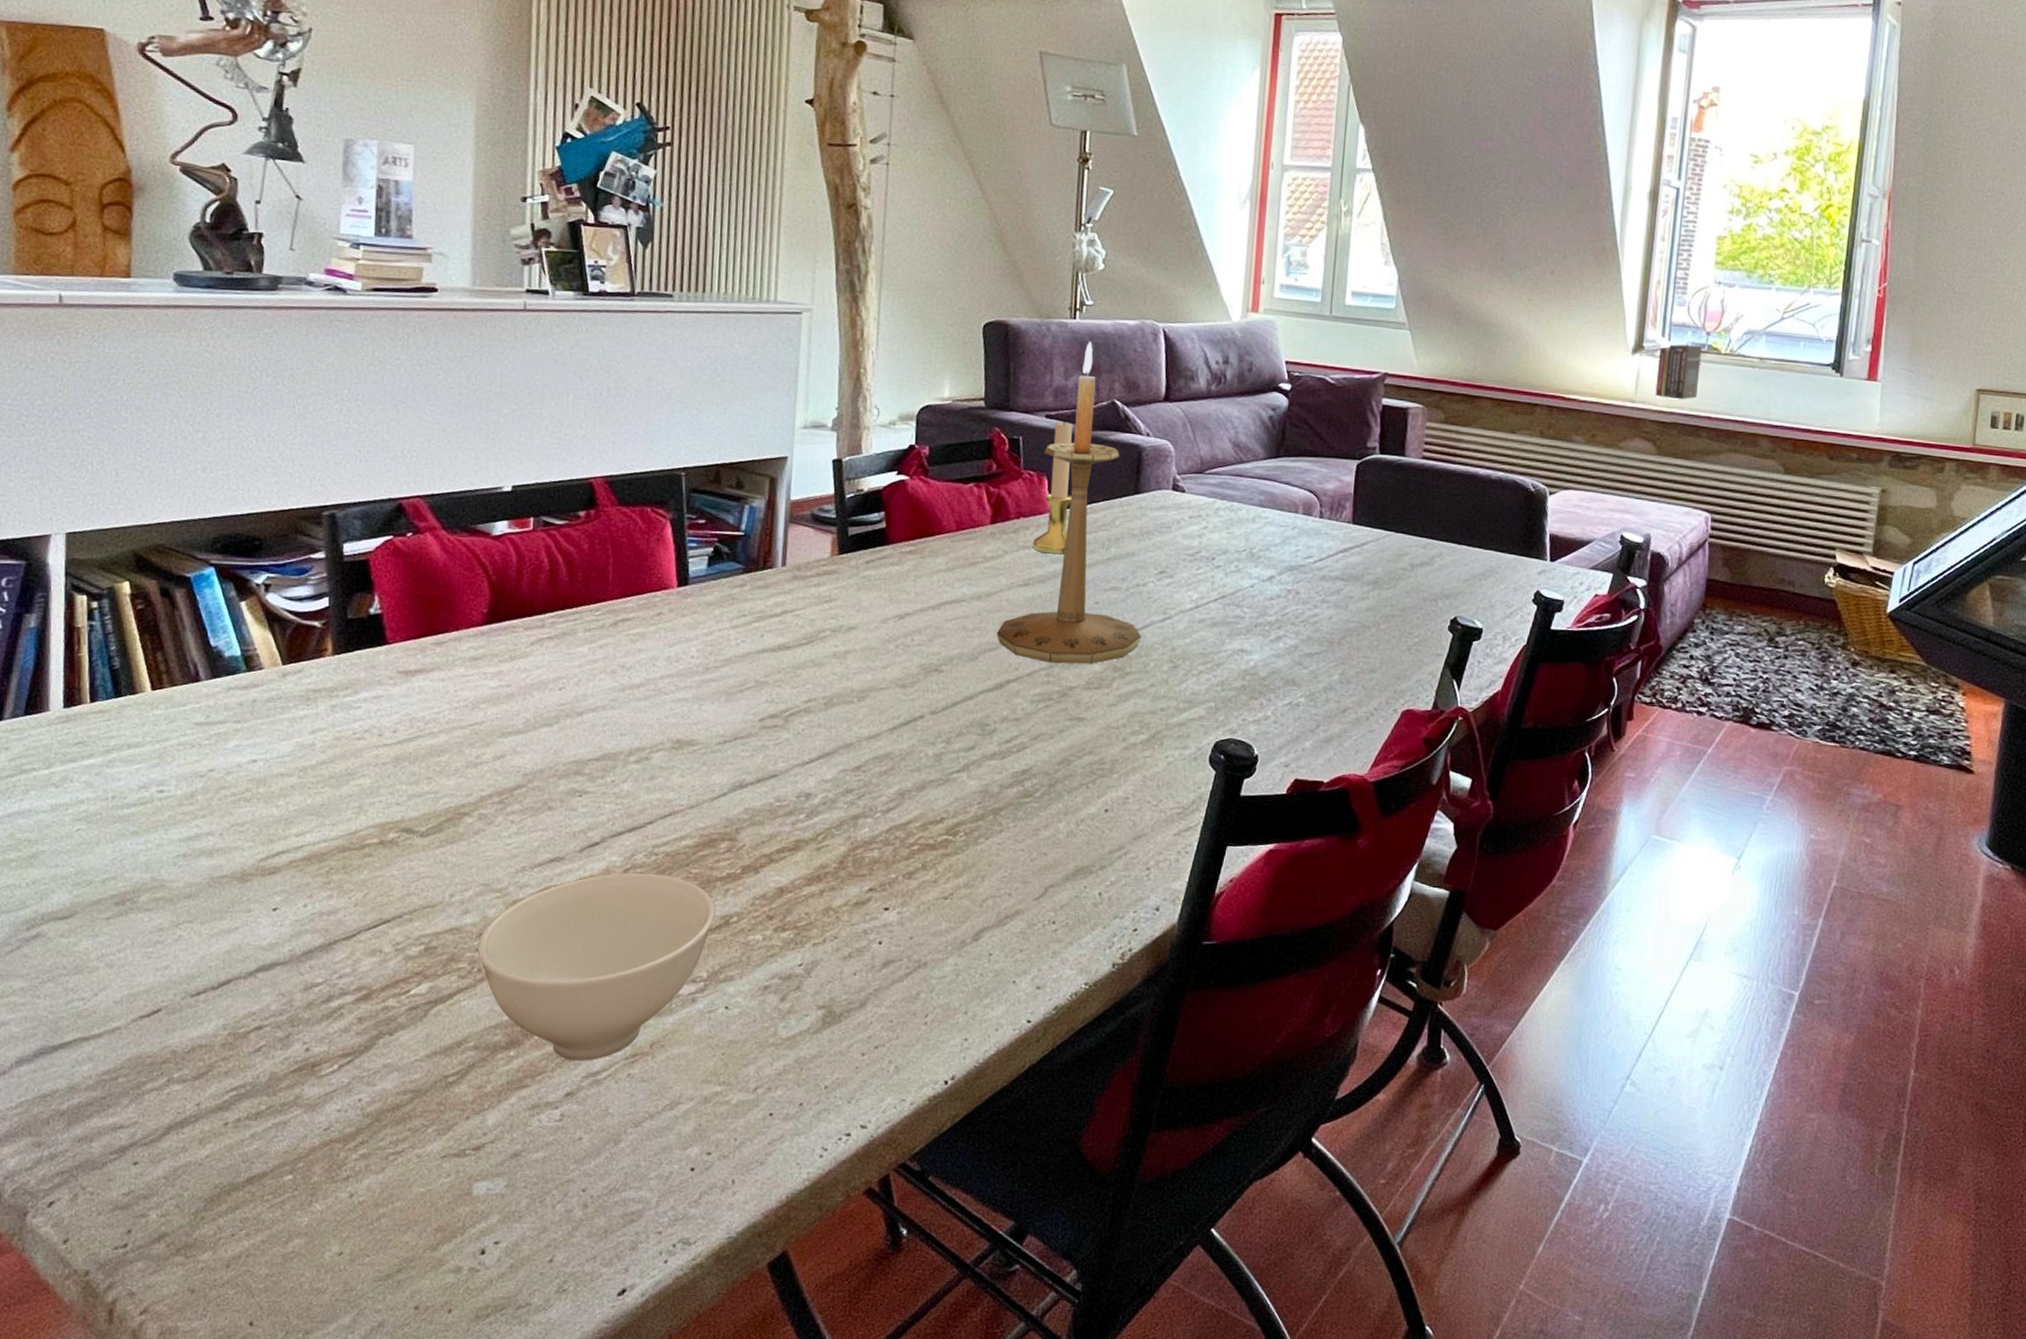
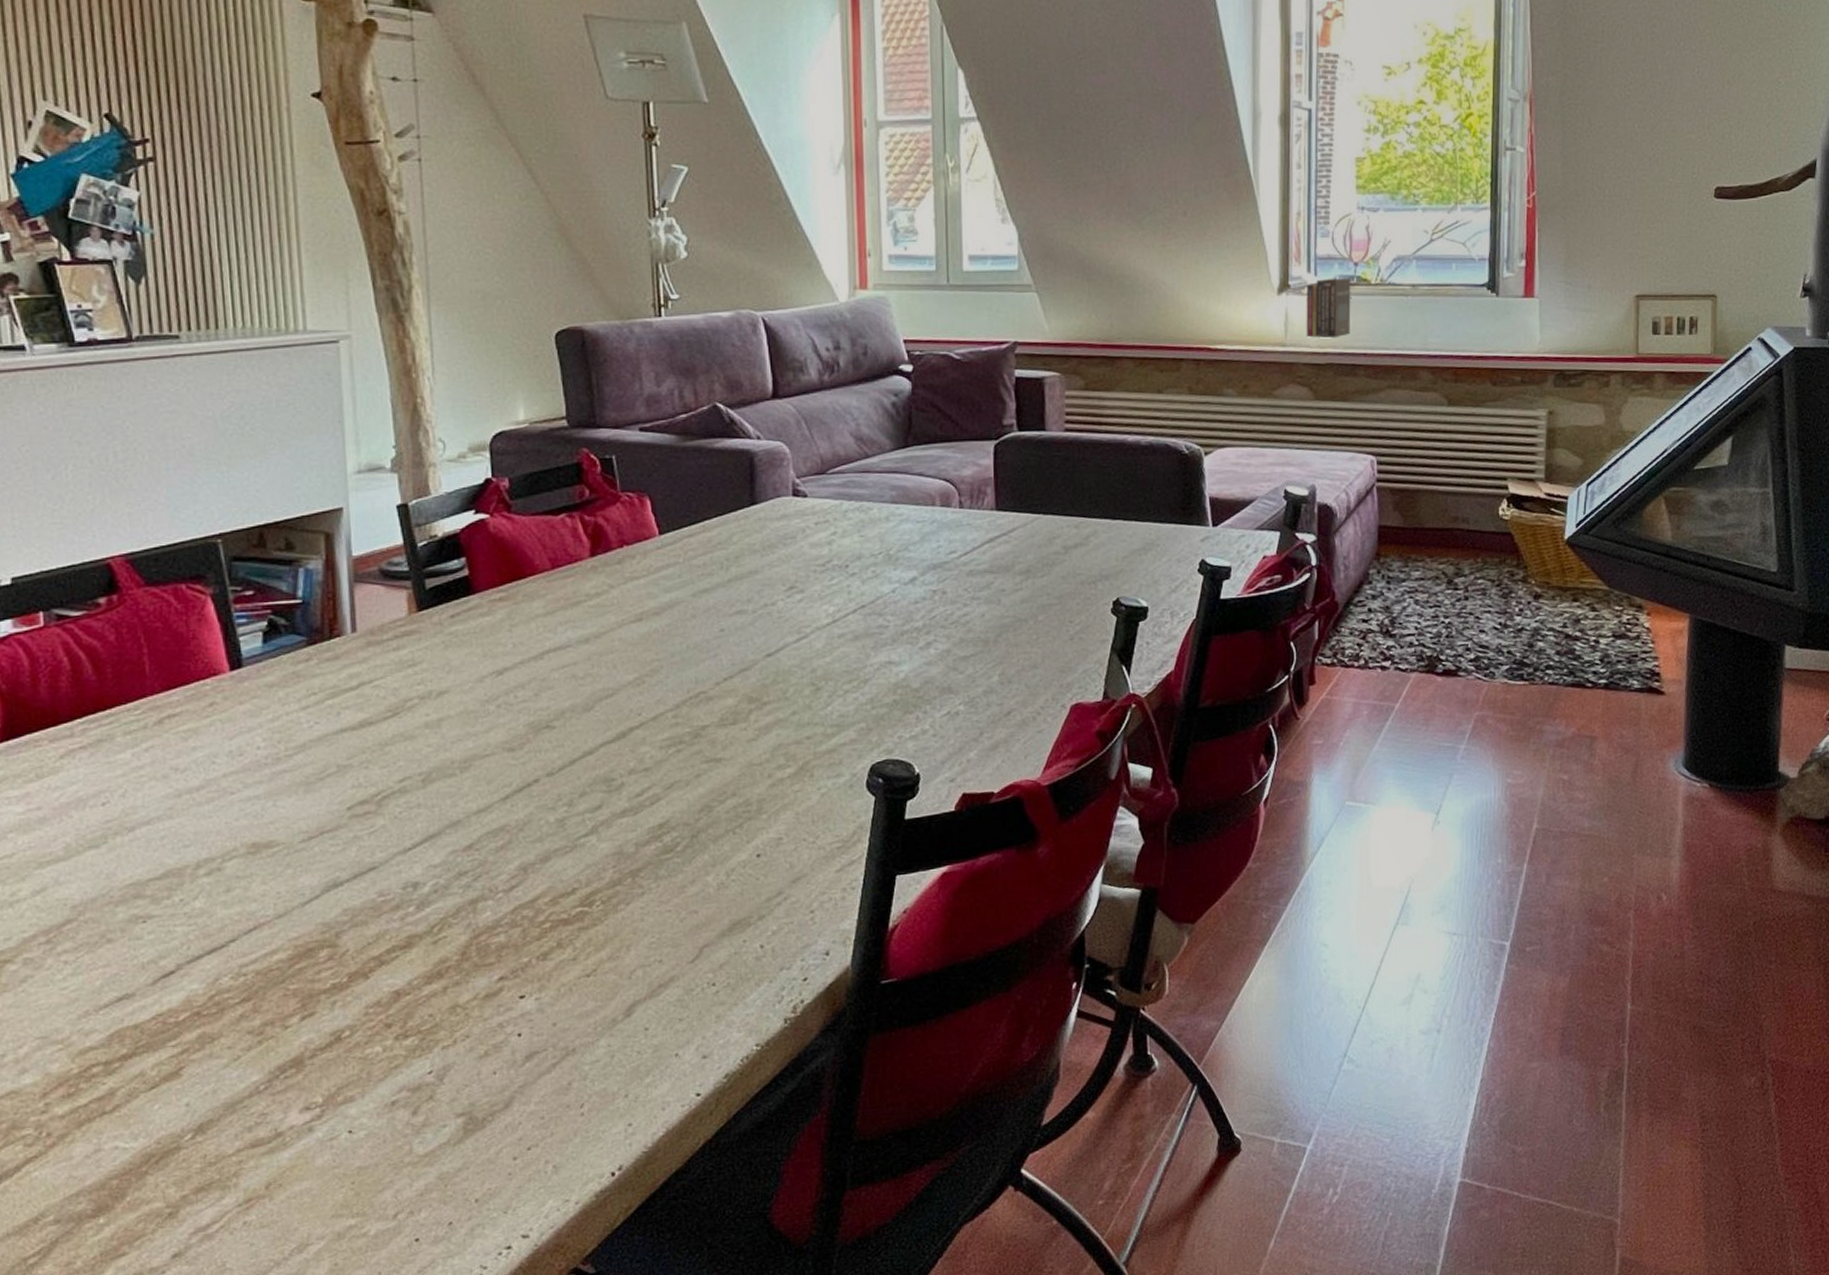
bowl: present [477,872,716,1061] -> none [42,995,324,1218]
candlestick: present [996,340,1141,664] -> none [611,339,776,703]
candle holder: present [1032,419,1073,555] -> none [641,430,680,583]

